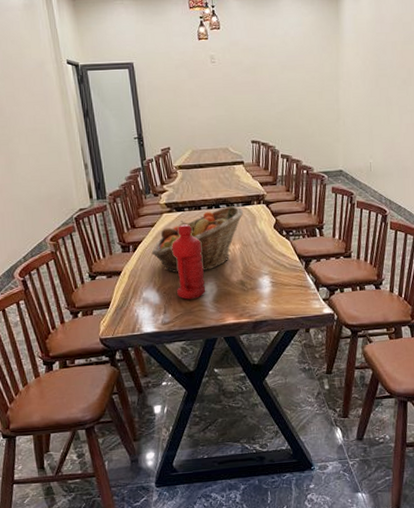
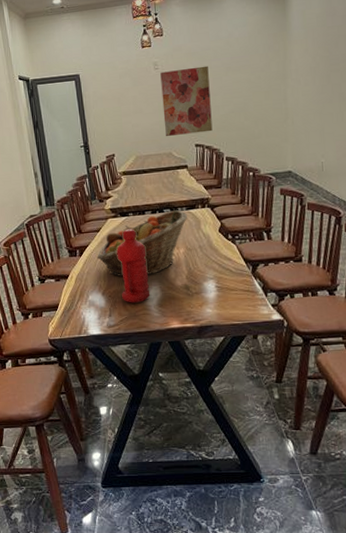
wall art: none [217,62,268,132] -> present [160,65,213,137]

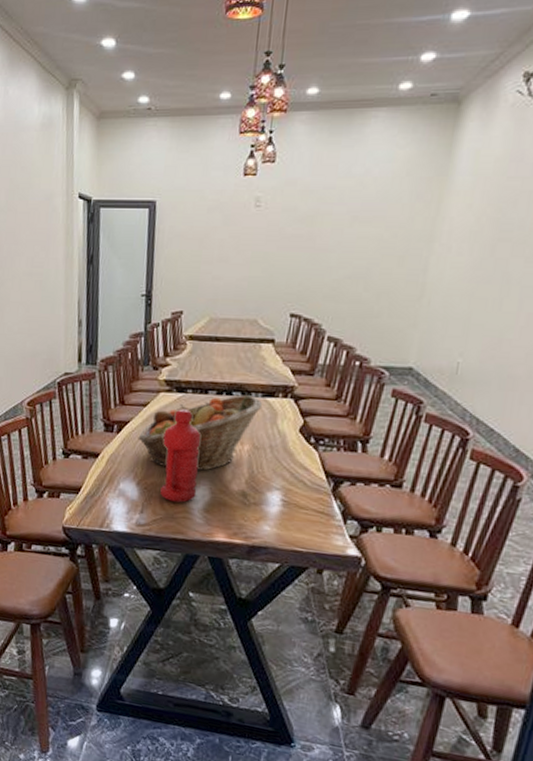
wall art: present [160,65,213,137] -> none [254,210,328,300]

